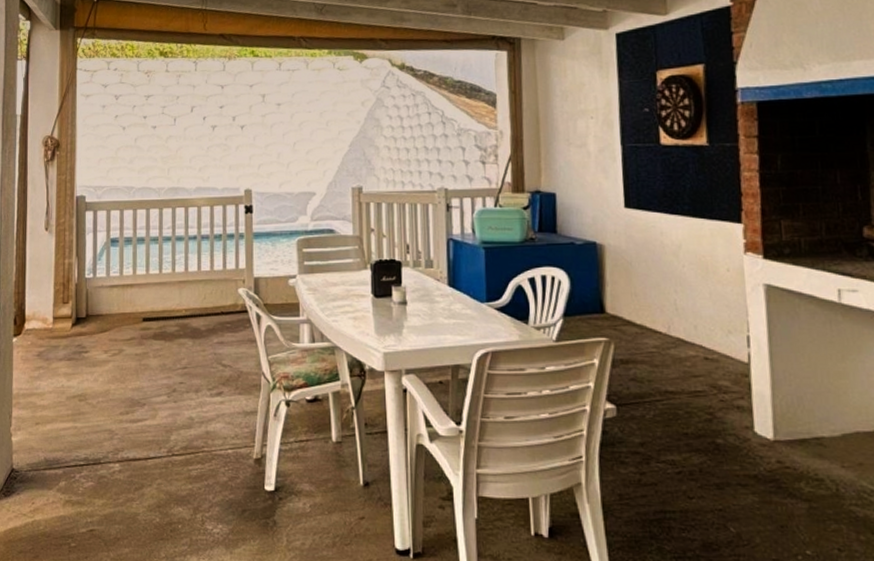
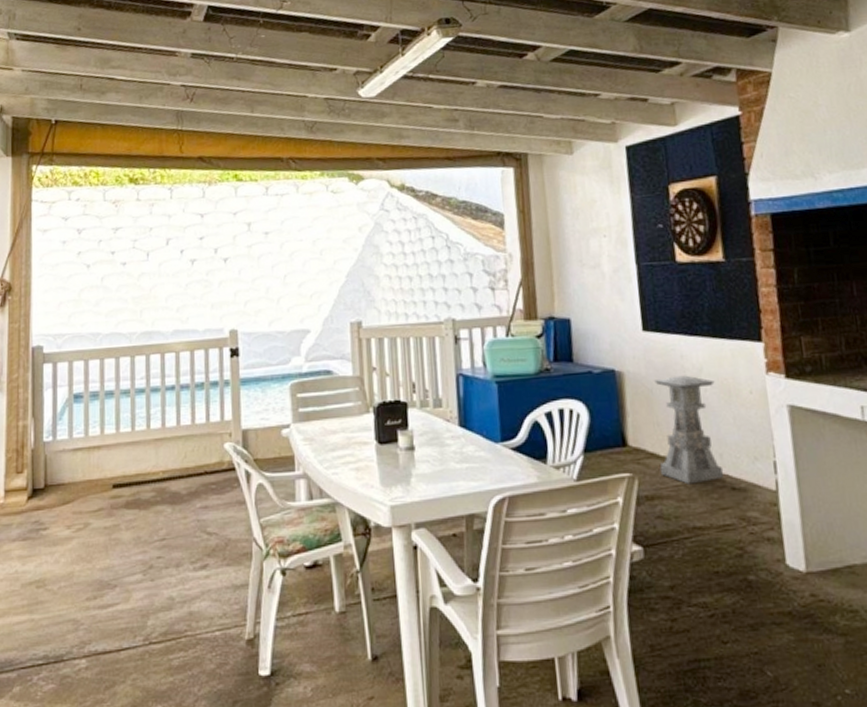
lantern: none [634,251,698,352] -> present [654,375,724,485]

